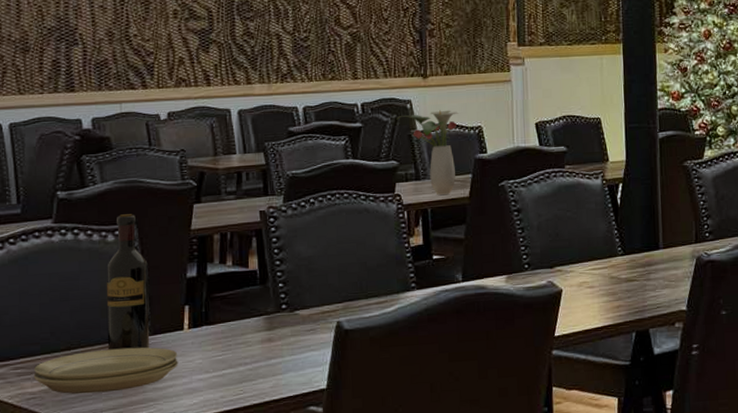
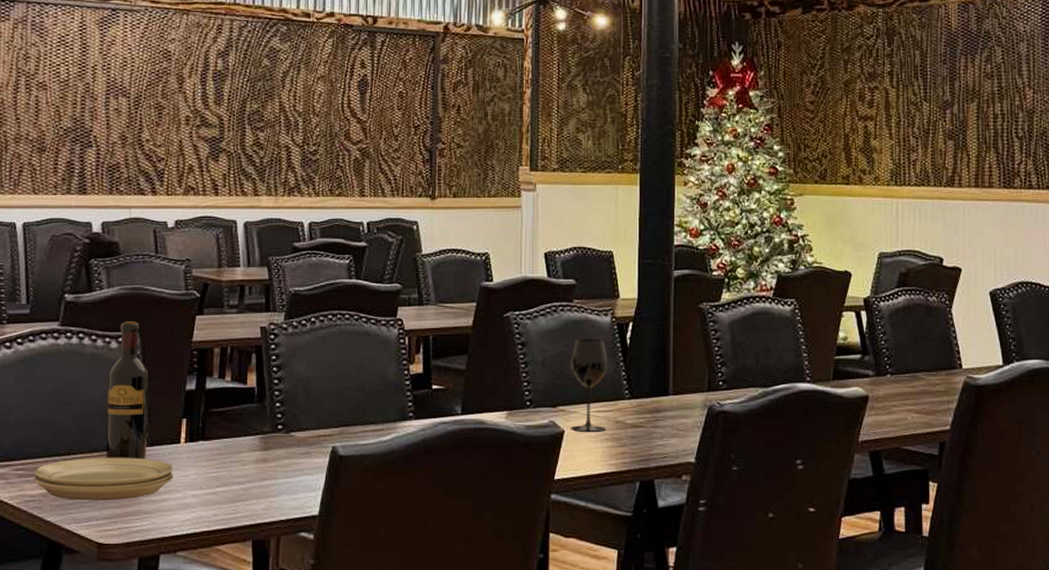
flower arrangement: present [396,110,459,196] -> none [402,234,466,323]
wineglass: none [565,201,602,289] -> present [570,338,608,432]

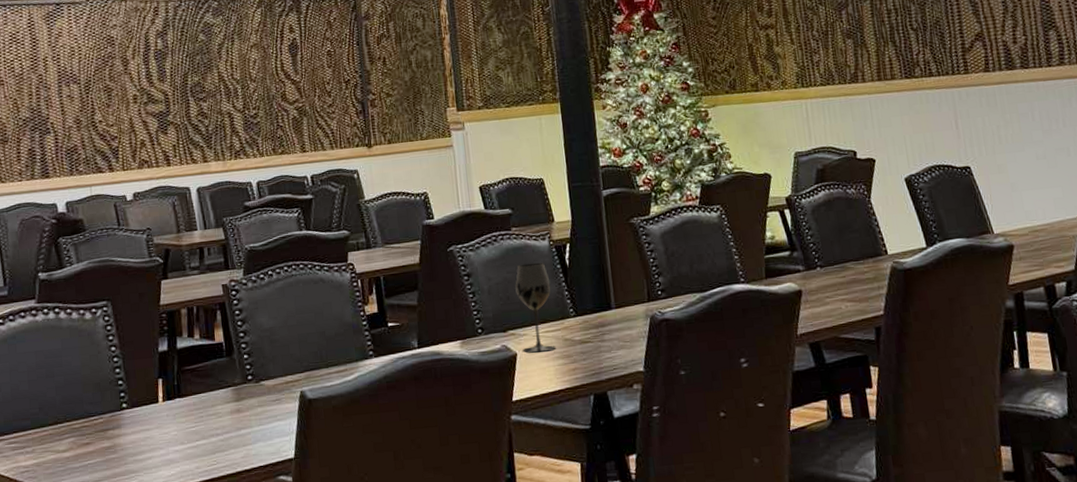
plate: present [33,457,174,501] -> none [26,420,156,467]
wine bottle: present [106,321,149,460] -> none [85,292,129,424]

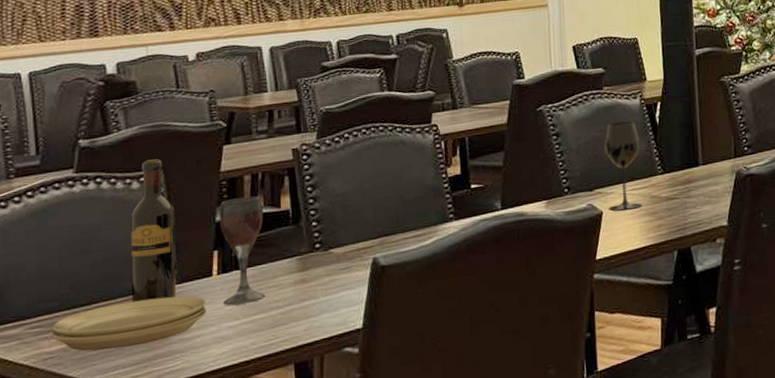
plate: none [26,420,156,467] -> present [51,296,207,351]
wine bottle: none [85,292,129,424] -> present [130,159,177,302]
cup: none [161,328,206,432] -> present [220,196,266,306]

